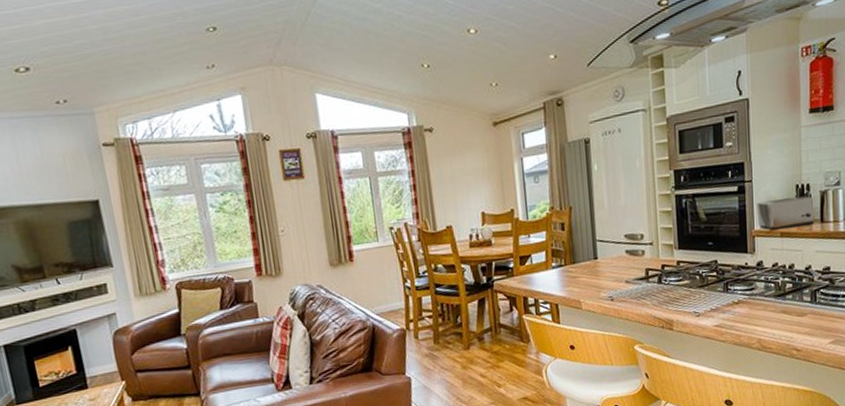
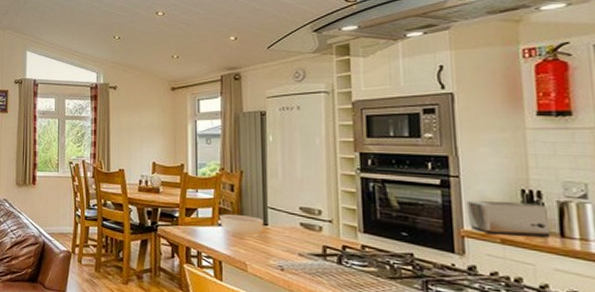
bowl: none [553,252,594,277] -> present [220,214,264,238]

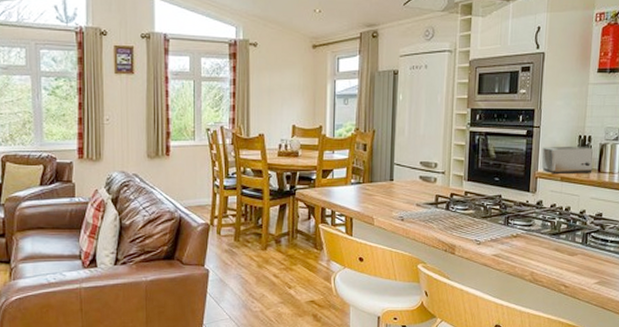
bowl: present [220,214,264,238] -> none [353,173,390,194]

